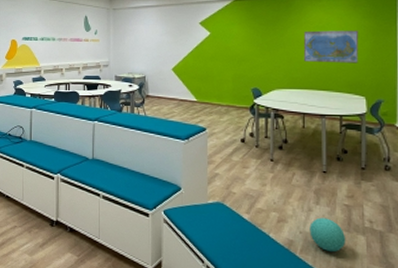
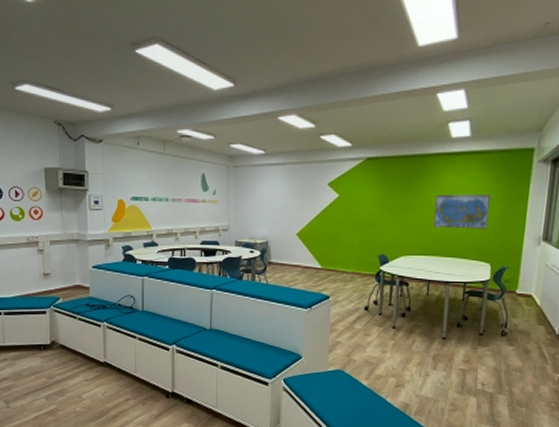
ball: present [309,217,346,253] -> none [425,381,459,414]

